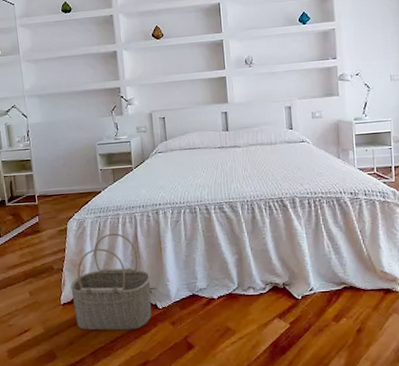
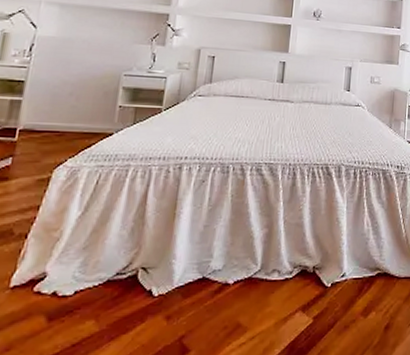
wicker basket: present [70,233,152,331] -> none [25,189,152,328]

